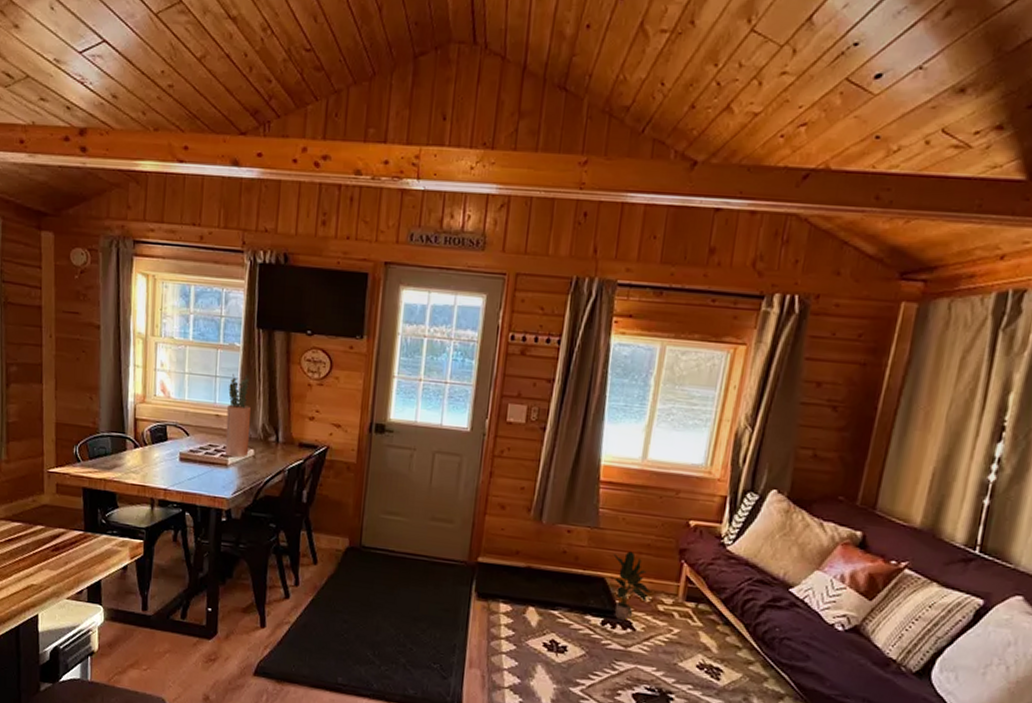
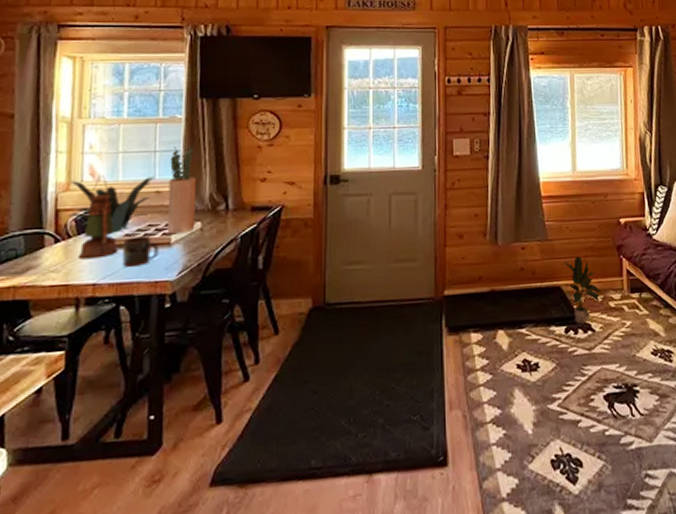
plant: none [145,394,215,447] -> present [68,177,155,233]
lantern: none [152,393,184,468] -> present [78,176,118,260]
mug: none [187,453,218,480] -> present [121,236,159,267]

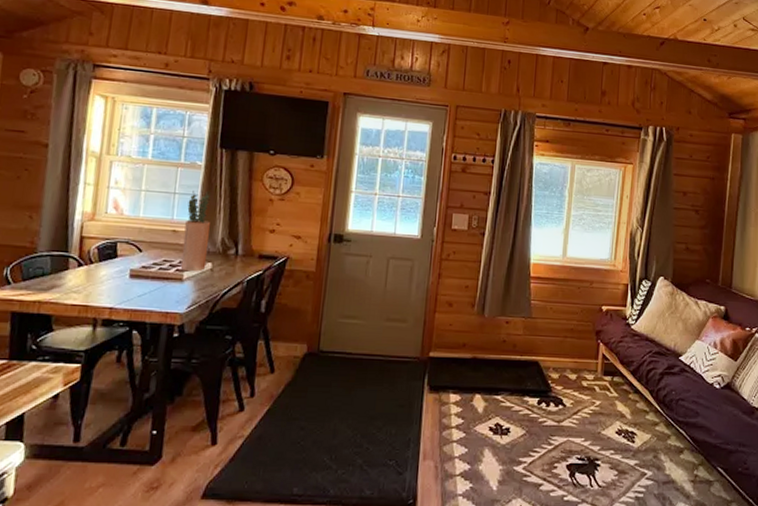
plant: present [68,177,155,233] -> none [92,211,173,264]
lantern: present [78,176,118,260] -> none [98,210,135,285]
mug: present [121,236,159,267] -> none [137,269,172,296]
potted plant: present [564,256,604,325] -> none [542,336,578,399]

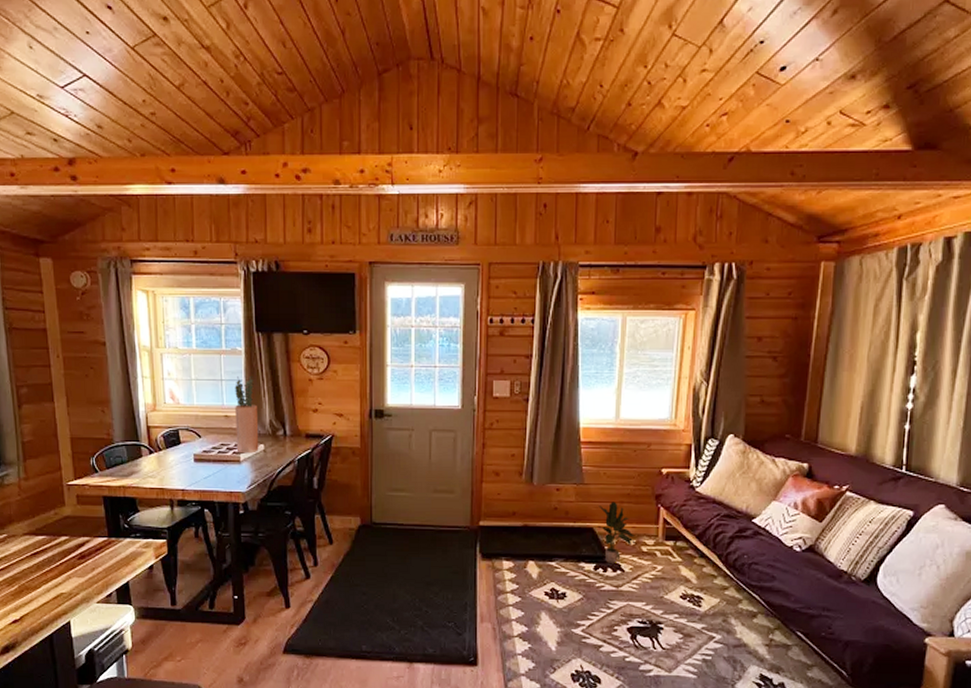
potted plant: none [542,336,578,399] -> present [596,502,637,564]

